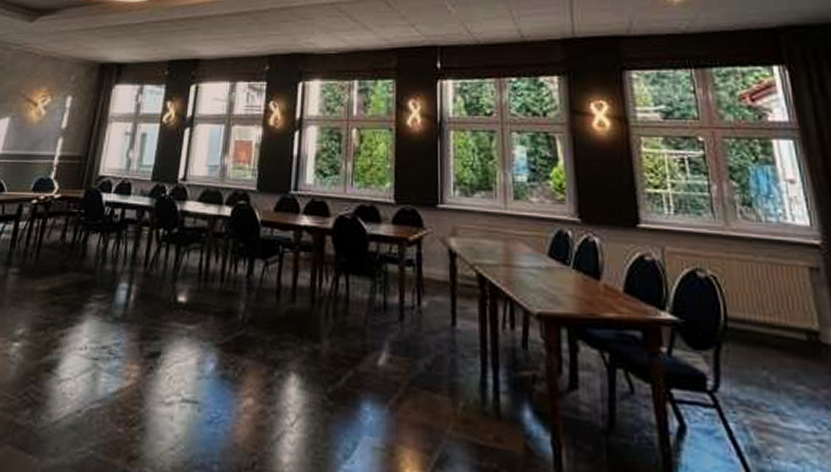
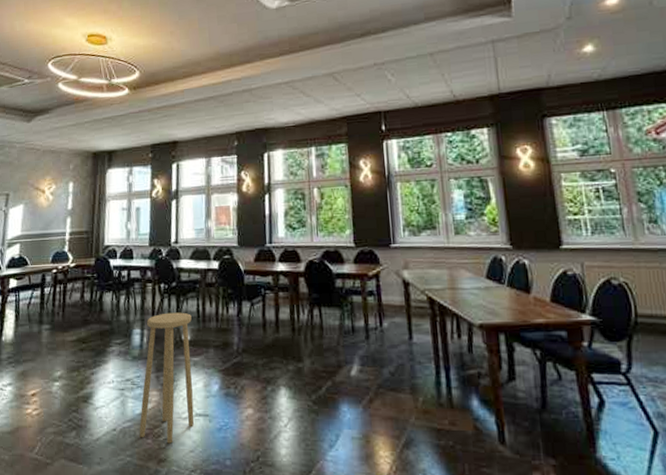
stool: none [109,265,192,436] -> present [139,312,195,444]

